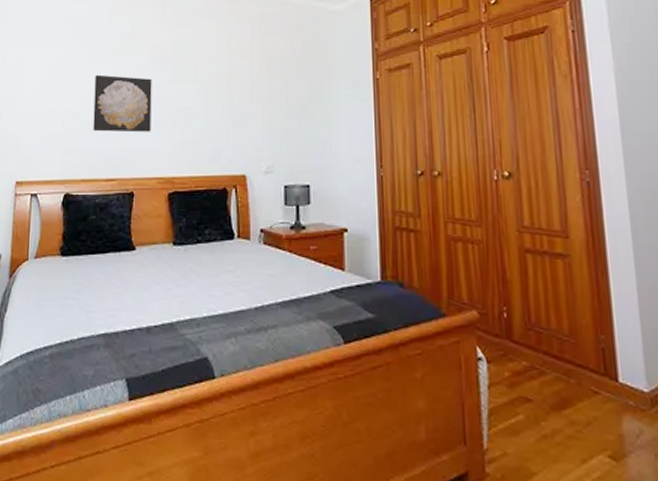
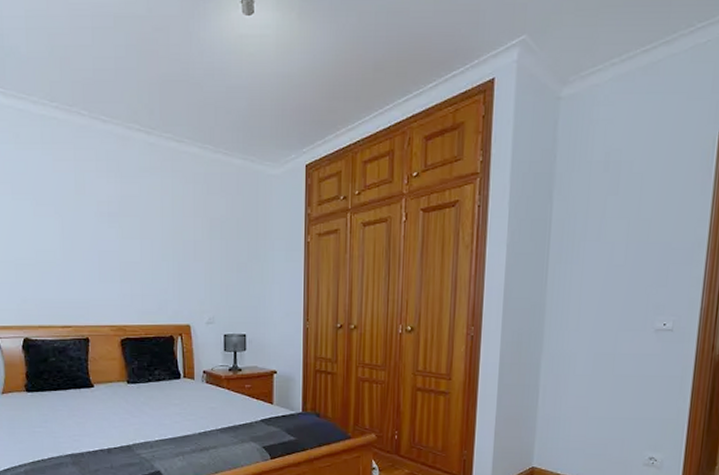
wall art: present [93,74,152,133] -> none [43,227,102,284]

